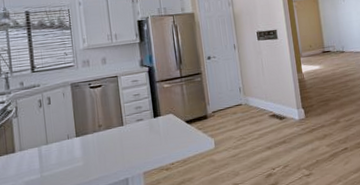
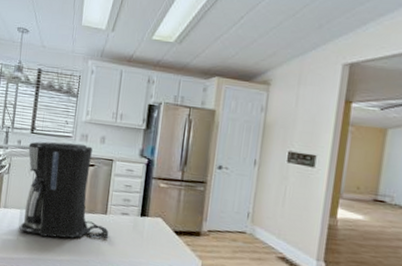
coffee maker: none [32,69,130,168] -> present [19,141,109,239]

